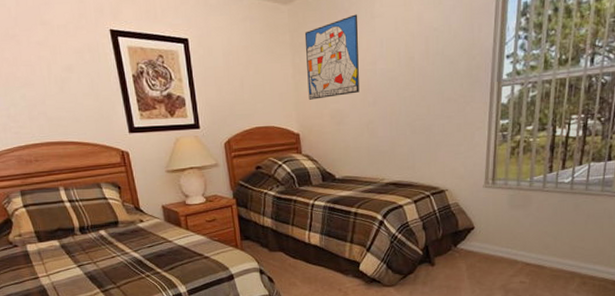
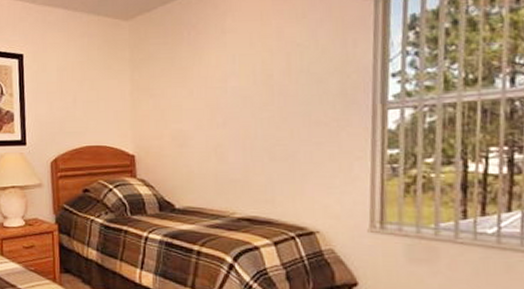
wall art: present [304,14,359,100] -> none [145,29,207,119]

